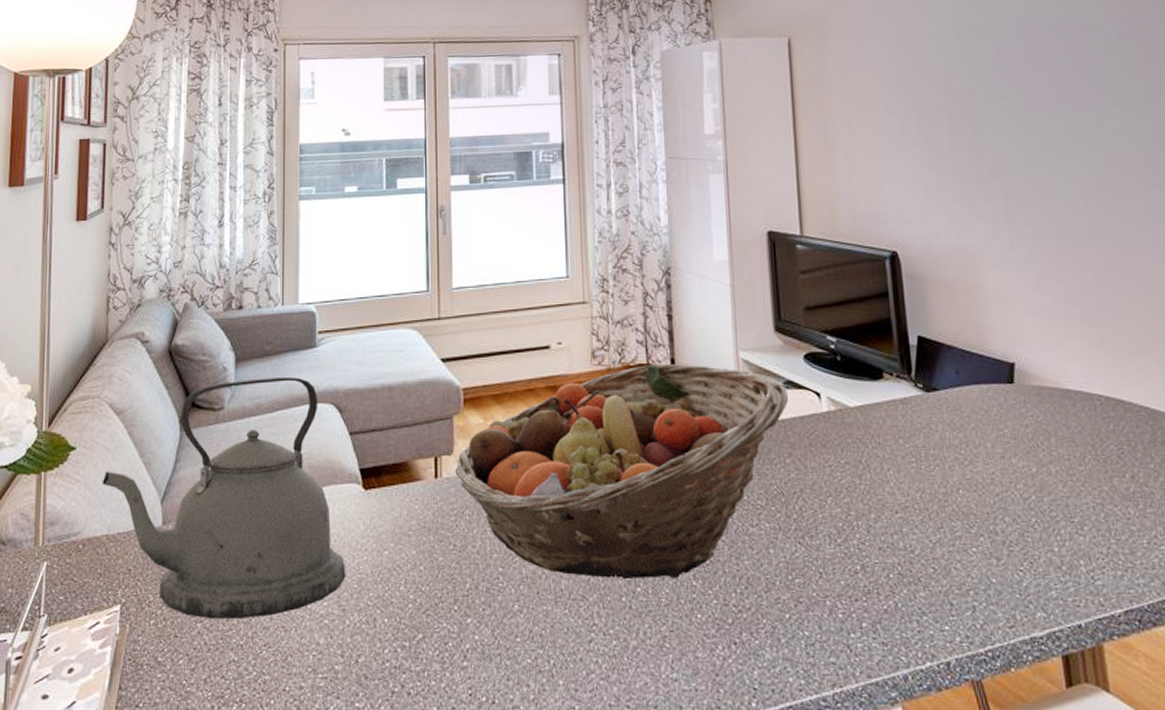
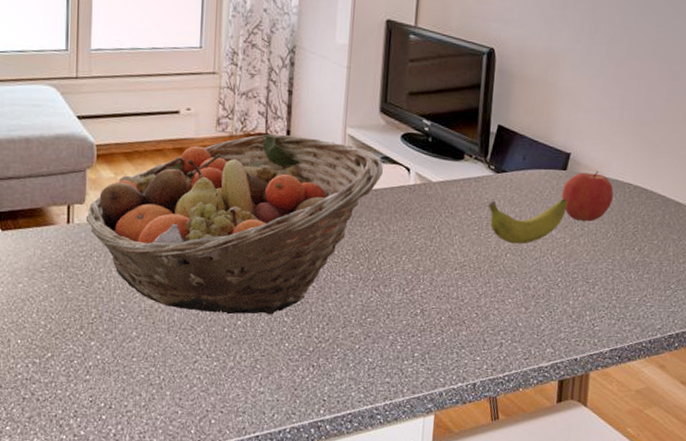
banana: none [923,418,1024,477] -> present [488,198,568,244]
apple: none [1013,382,1082,445] -> present [561,171,614,222]

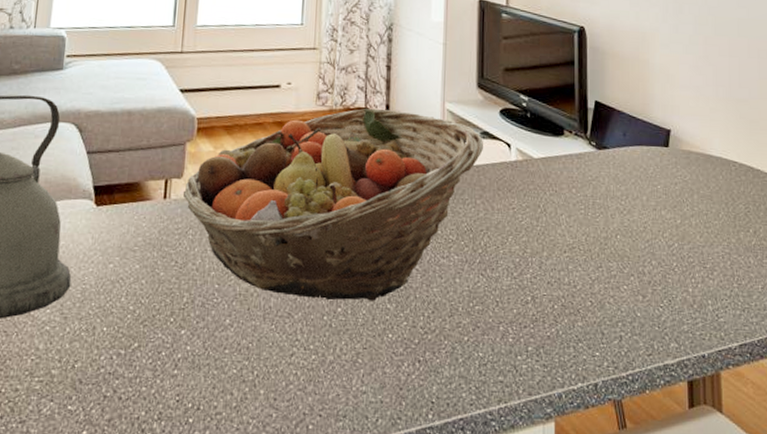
banana: present [488,198,568,244] -> none [593,176,674,225]
apple: present [561,171,614,222] -> none [666,148,719,202]

